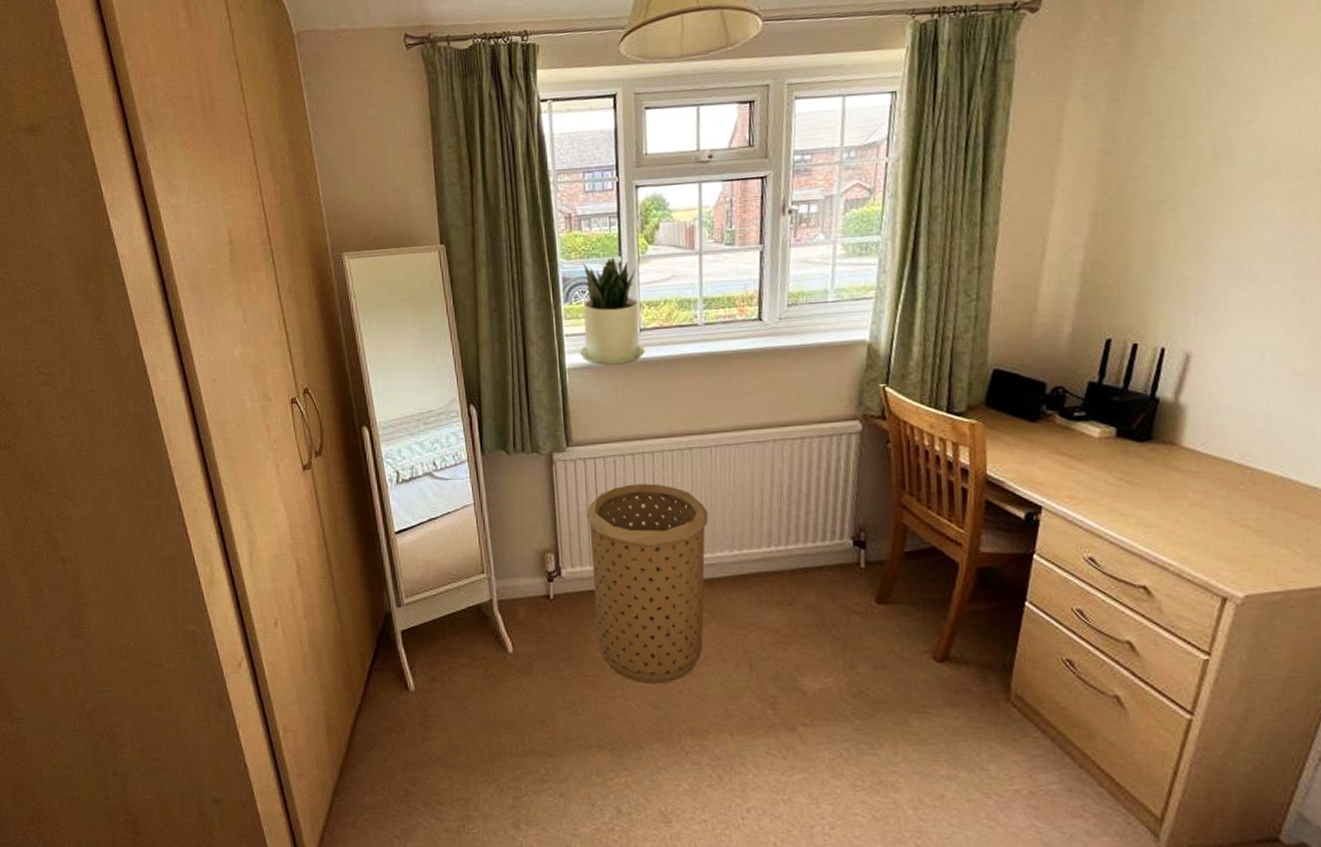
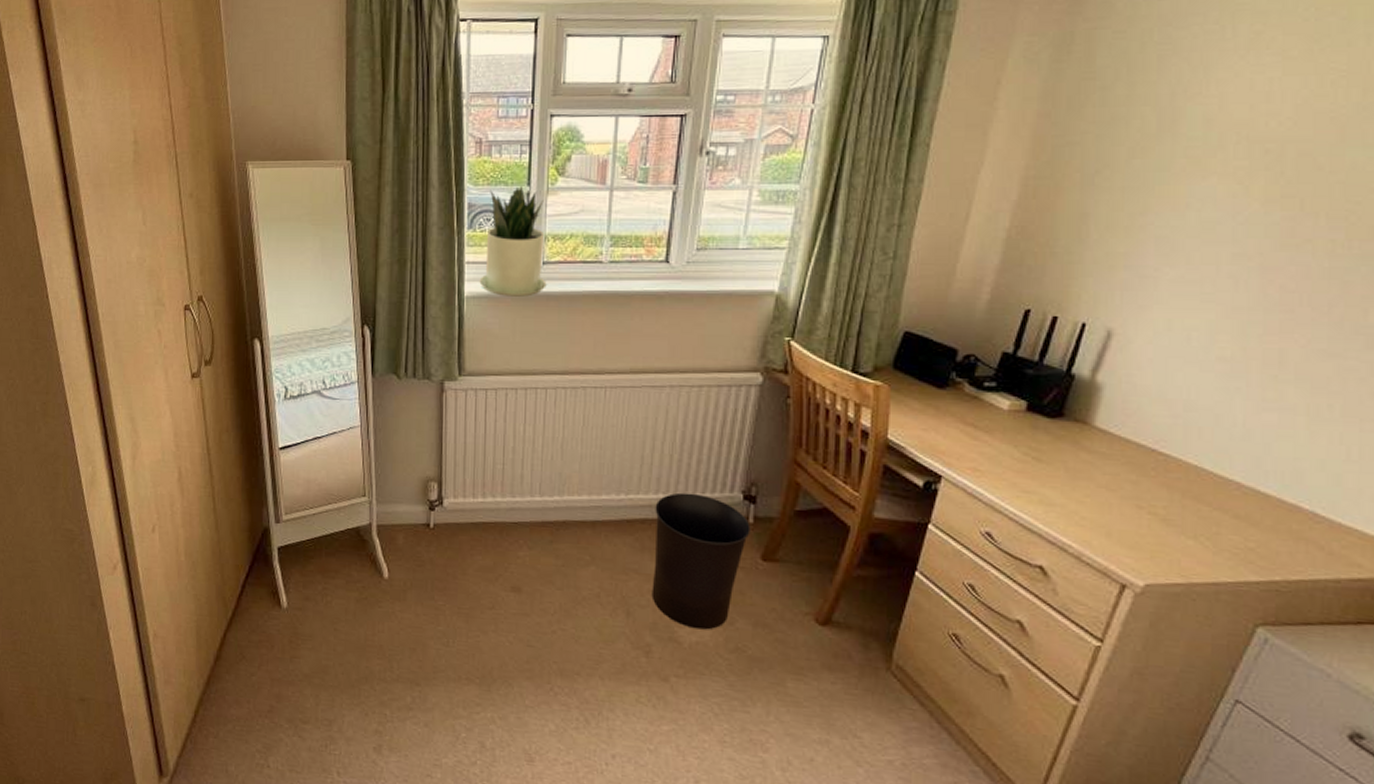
laundry basket: present [586,483,709,684] -> none [473,419,597,623]
waste bin: none [768,543,863,677] -> present [651,492,750,630]

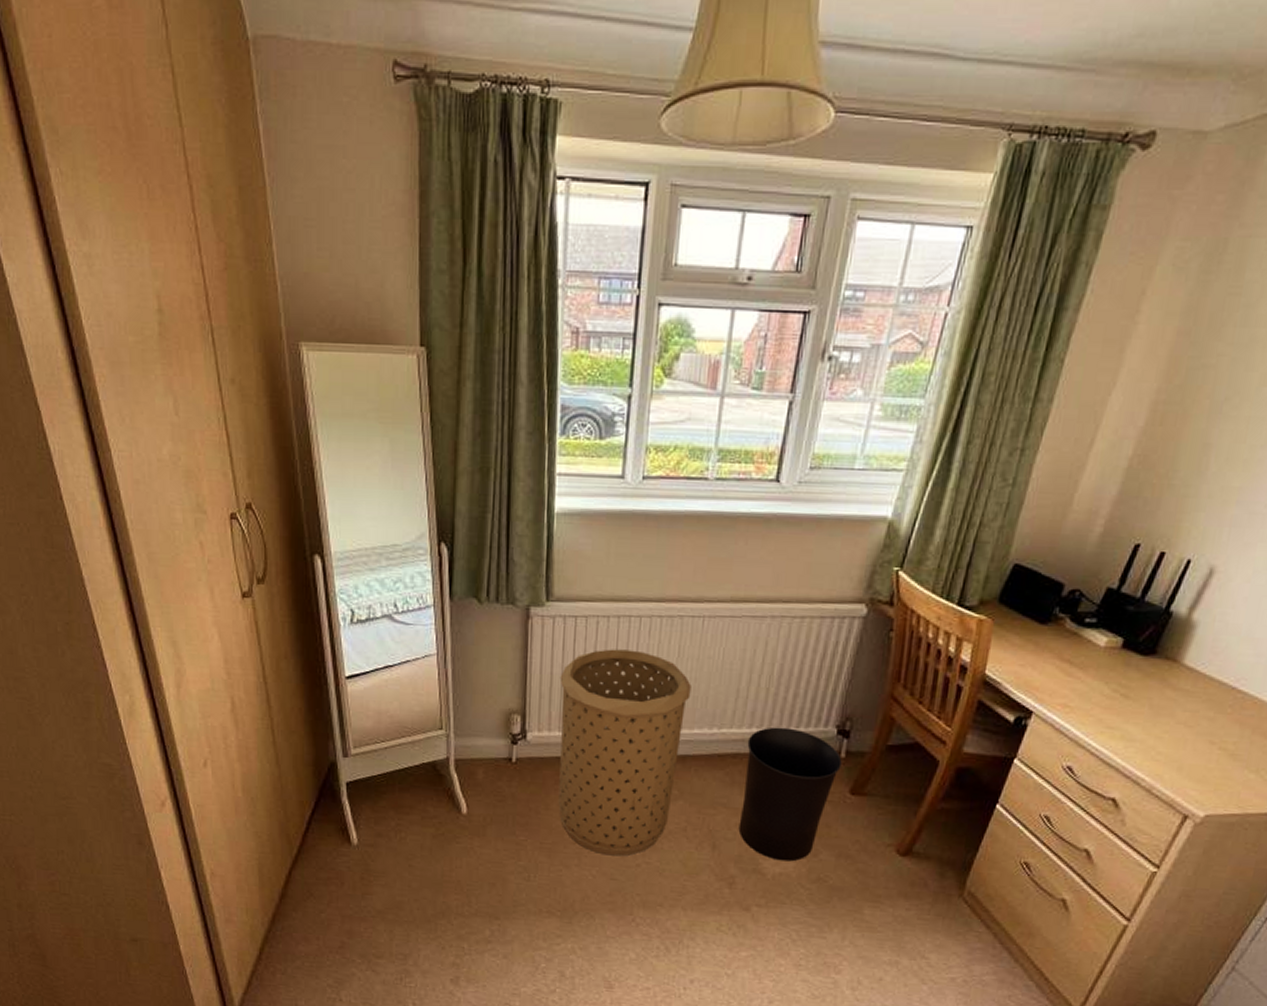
laundry basket: none [473,419,597,623] -> present [558,649,691,856]
planter: present [479,186,547,297] -> none [571,387,647,515]

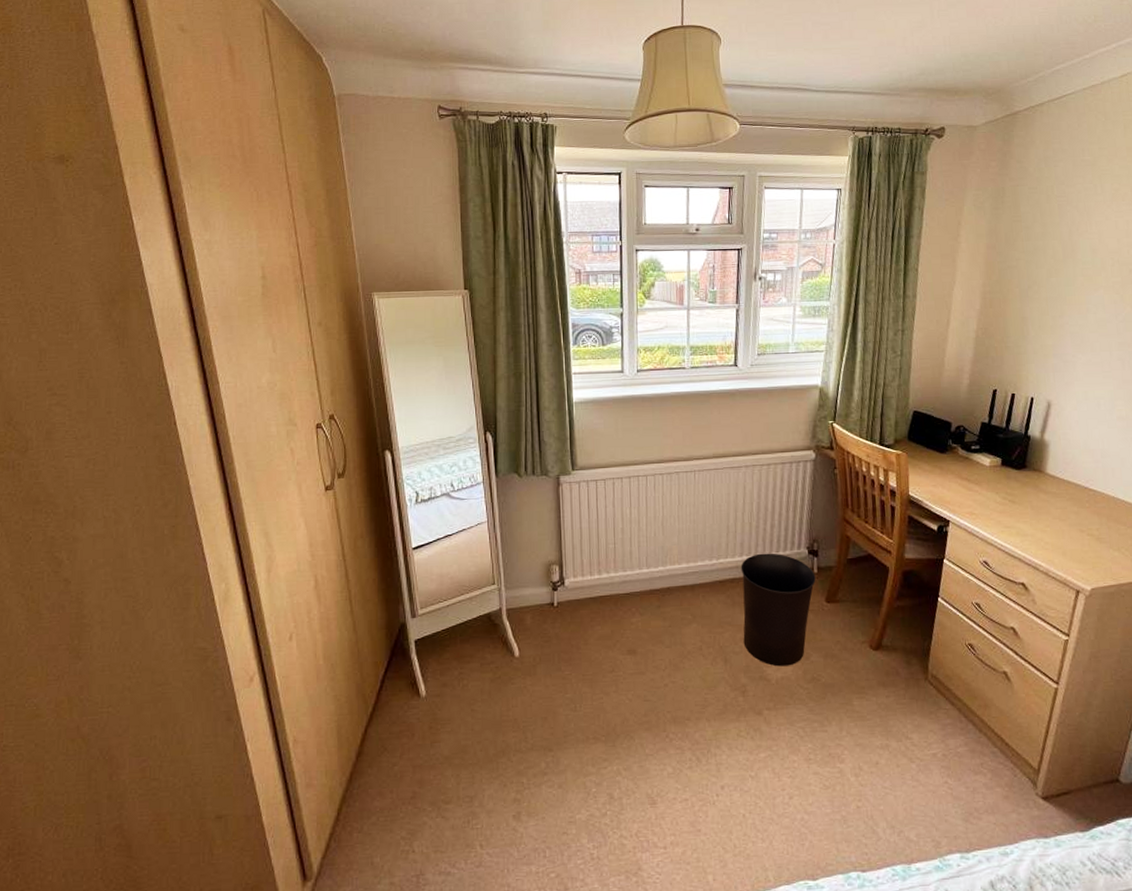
laundry basket: present [558,649,691,856] -> none [587,503,692,680]

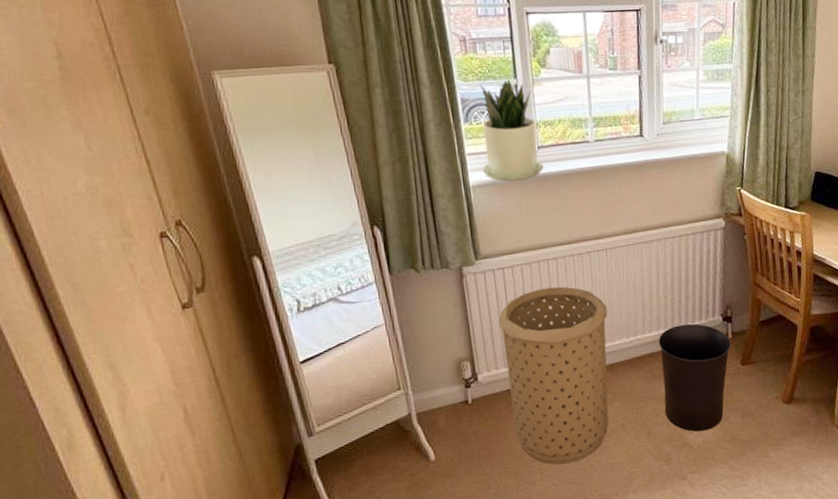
planter: none [585,308,641,400] -> present [480,79,544,182]
laundry basket: none [587,503,692,680] -> present [498,286,609,465]

